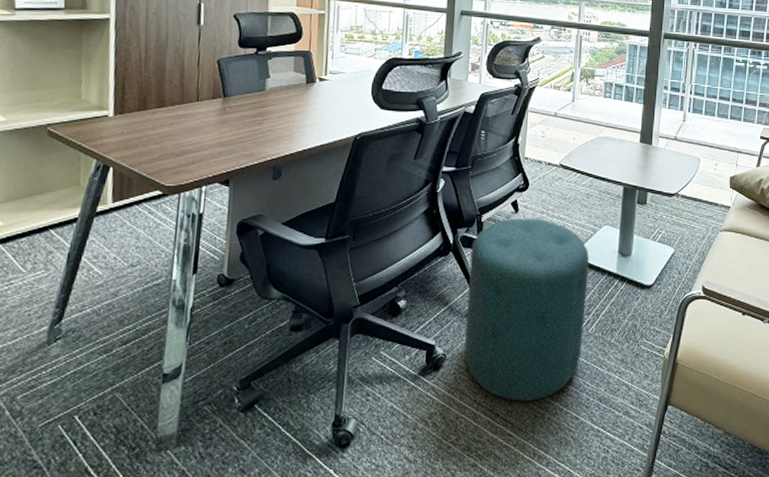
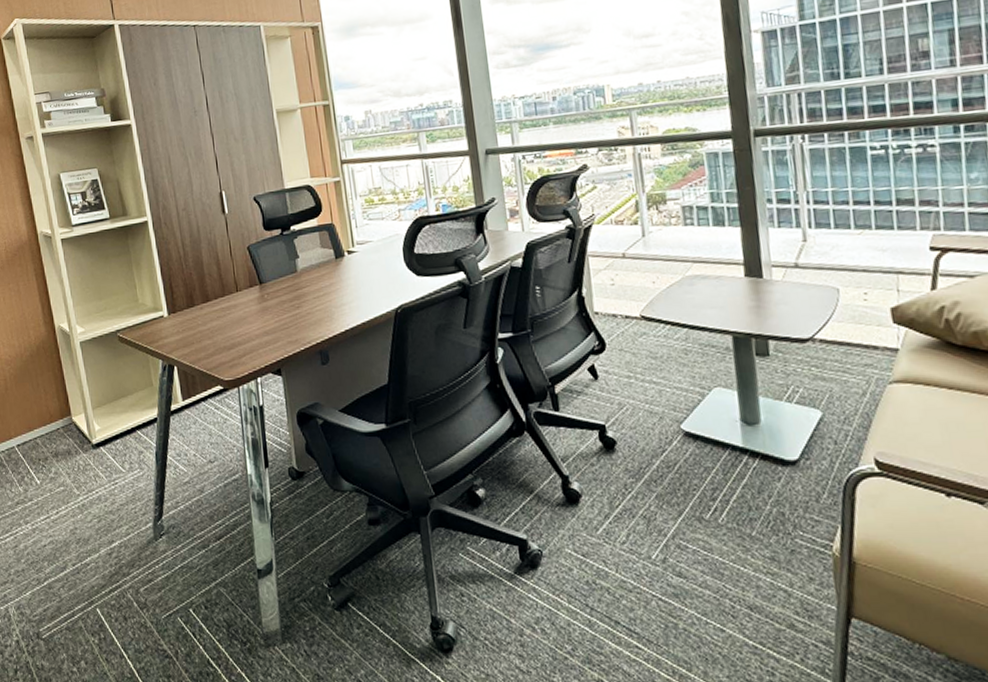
ottoman: present [464,219,589,402] -> none [548,385,713,607]

